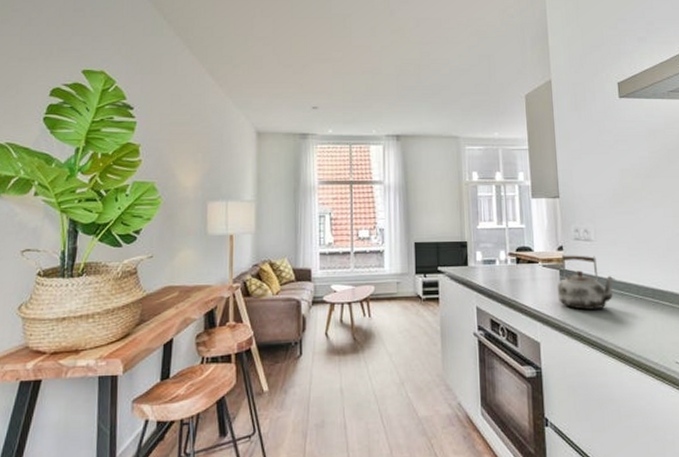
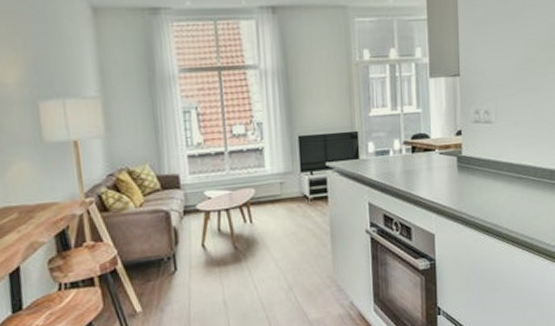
kettle: present [557,254,615,310] -> none [453,139,514,197]

